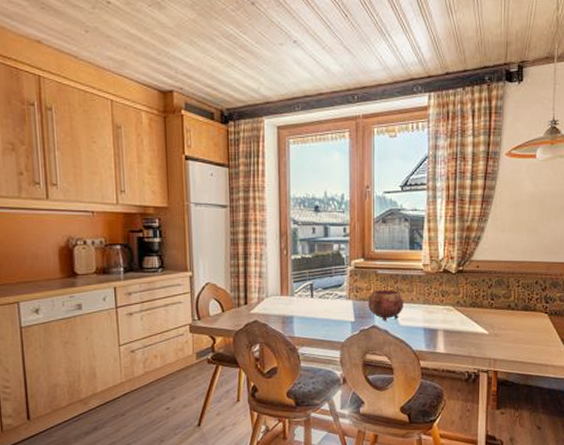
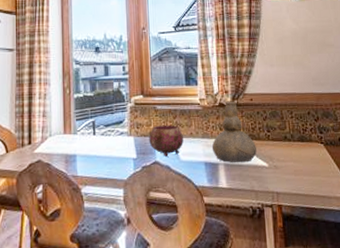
vase: none [432,267,478,330] -> present [211,101,257,163]

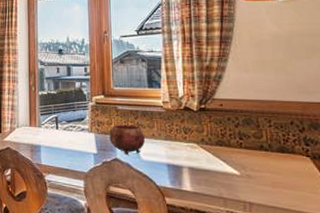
vase: present [211,101,257,163] -> none [175,105,226,169]

